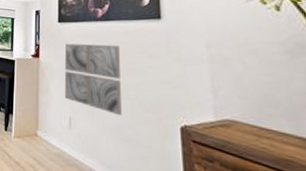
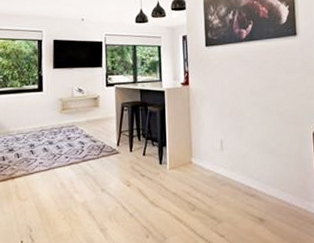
wall art: present [64,43,122,116] -> none [212,64,266,131]

